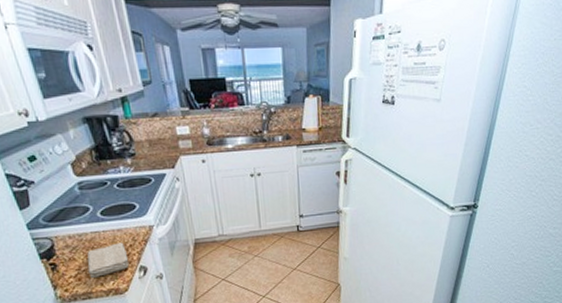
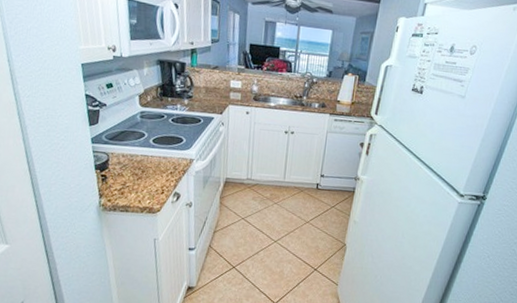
washcloth: present [87,242,130,278] -> none [131,168,167,195]

